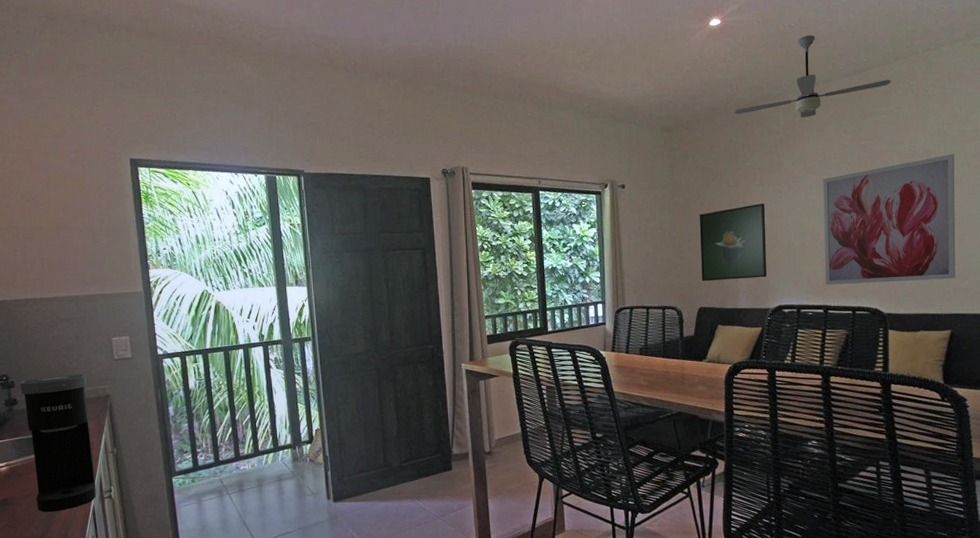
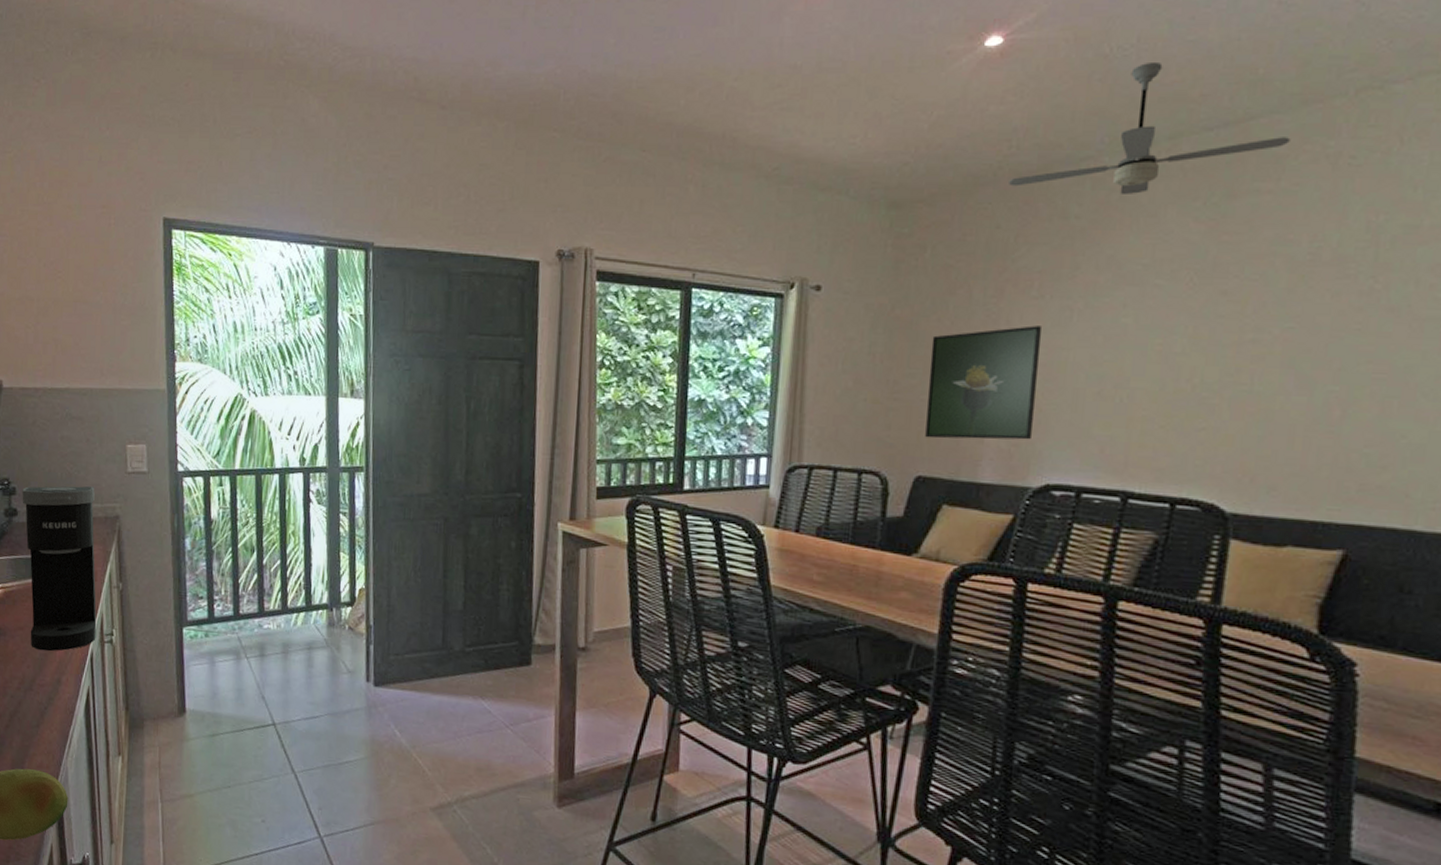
wall art: present [823,153,956,285] -> none [1128,262,1392,469]

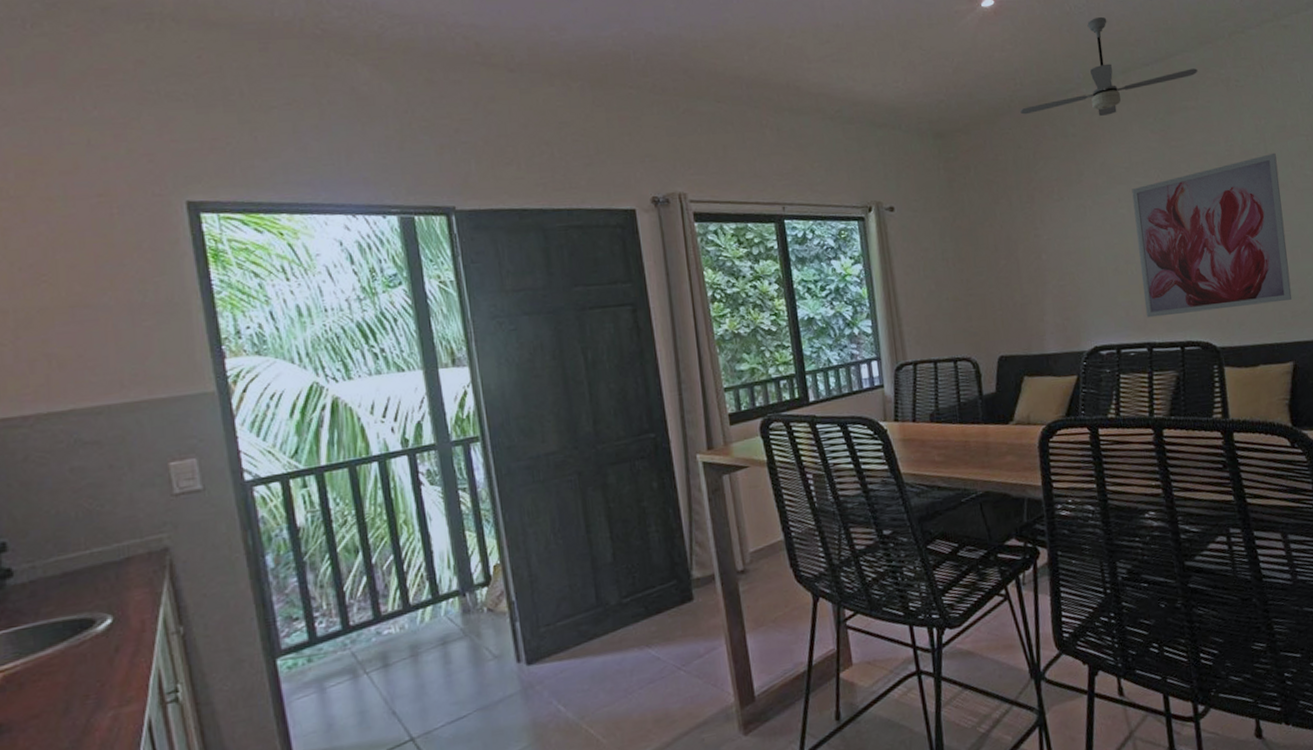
coffee maker: present [22,486,97,652] -> none [17,520,153,738]
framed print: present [925,325,1042,440] -> none [989,222,1077,324]
wall art: none [1128,262,1392,469] -> present [1131,152,1293,318]

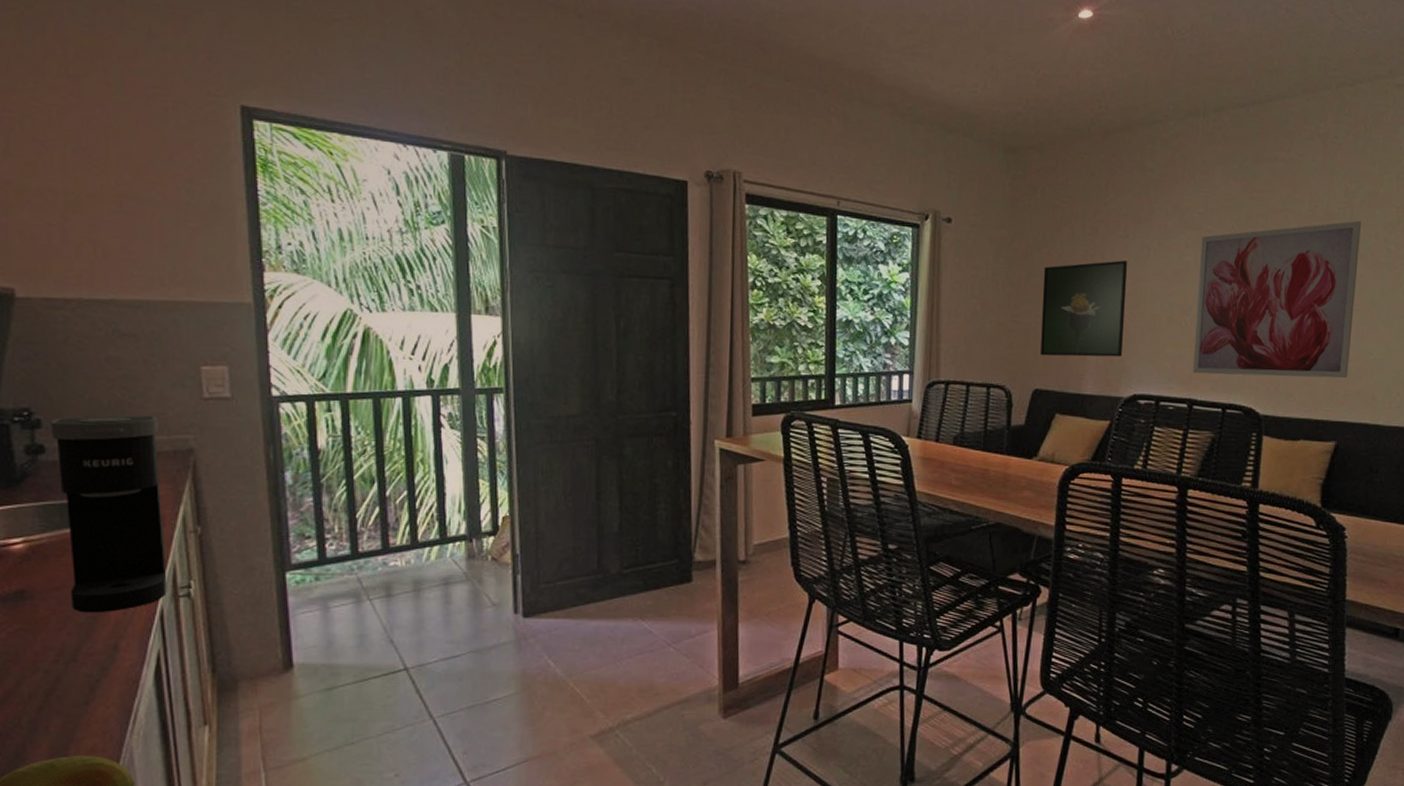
coffee maker: none [17,520,153,738] -> present [51,415,167,613]
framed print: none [989,222,1077,324] -> present [1040,260,1128,357]
ceiling fan: present [1020,16,1198,116] -> none [1100,46,1296,155]

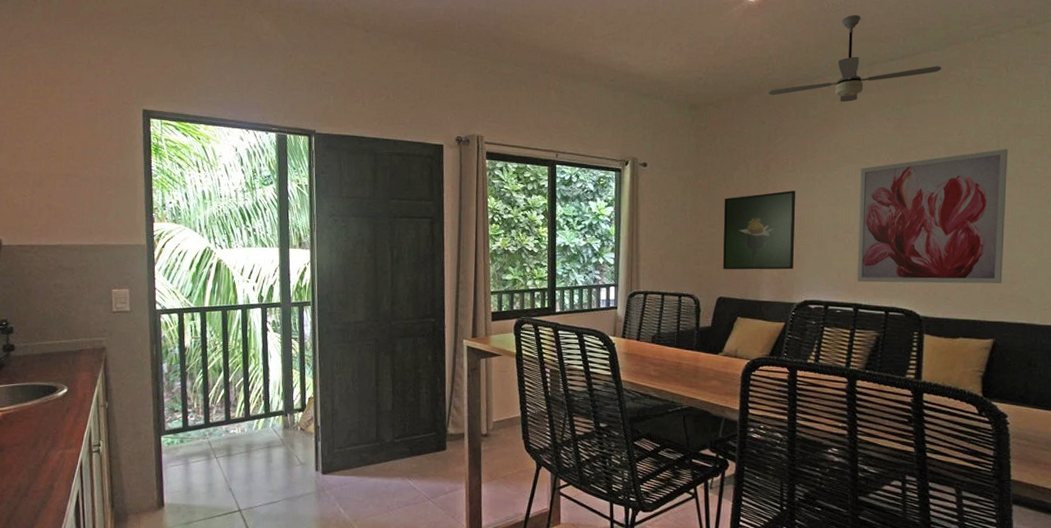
coffee maker: present [51,415,167,613] -> none [19,324,86,463]
ceiling fan: none [1100,46,1296,155] -> present [769,14,942,102]

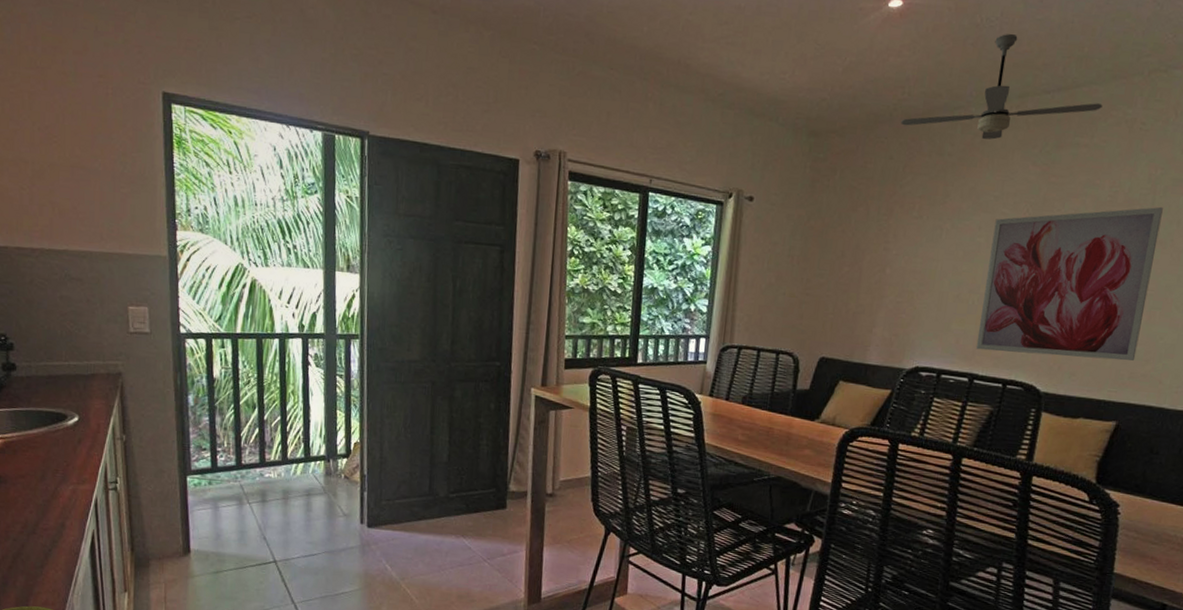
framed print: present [723,190,796,270] -> none [829,240,919,331]

